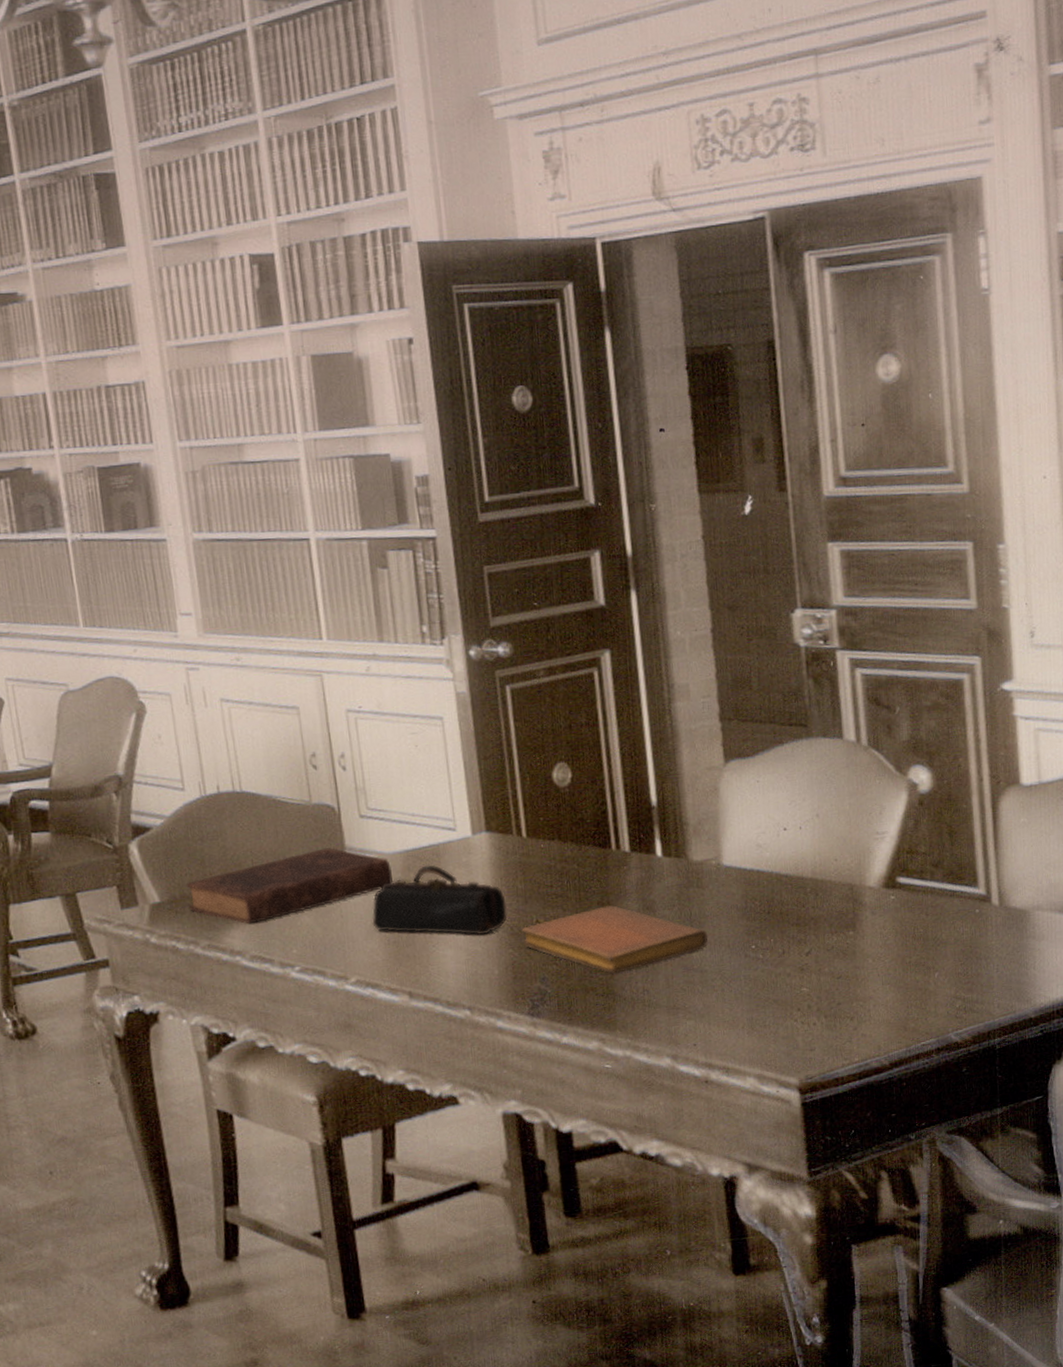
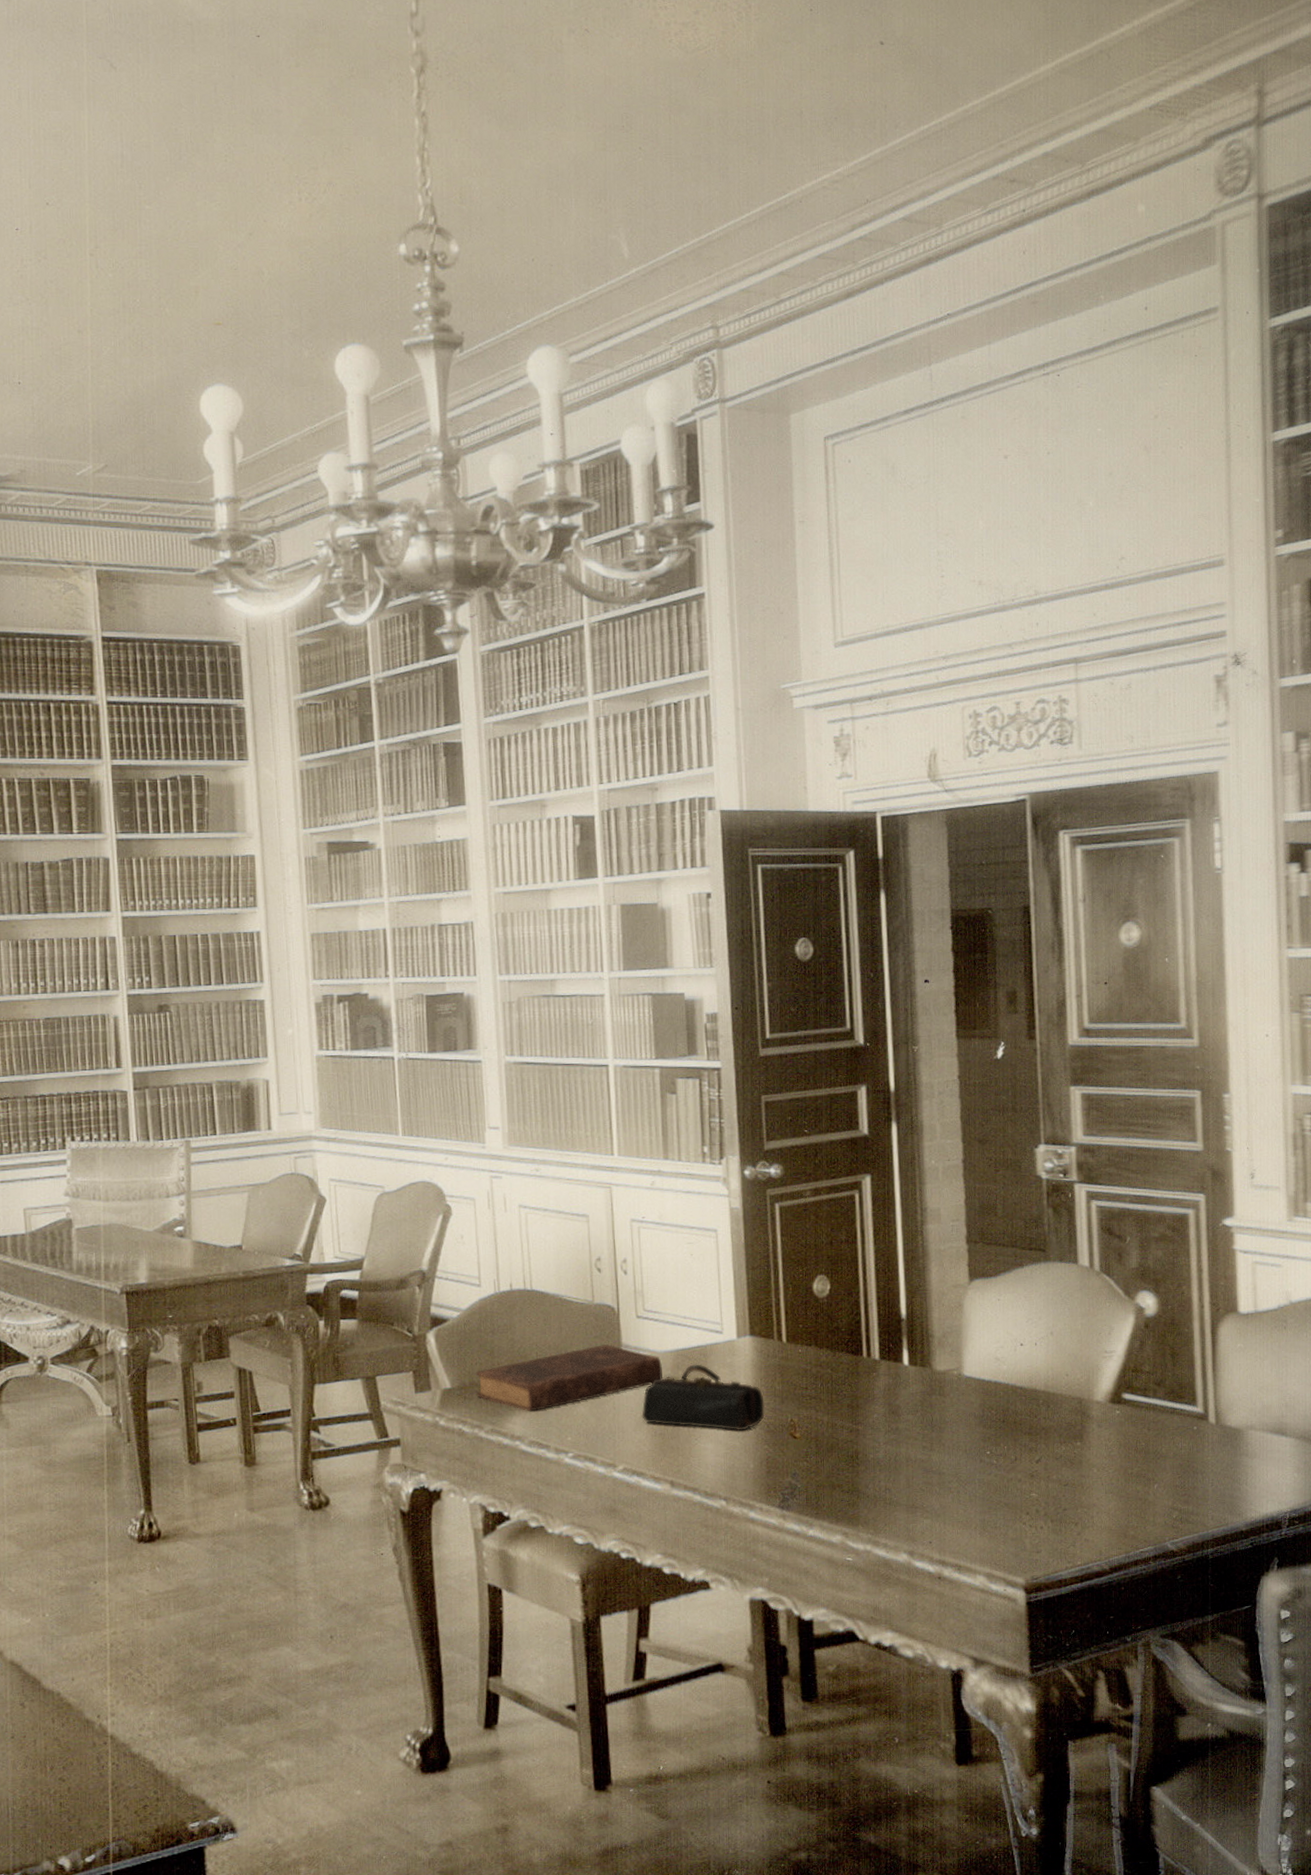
notebook: present [521,905,708,975] -> none [777,1408,947,1473]

